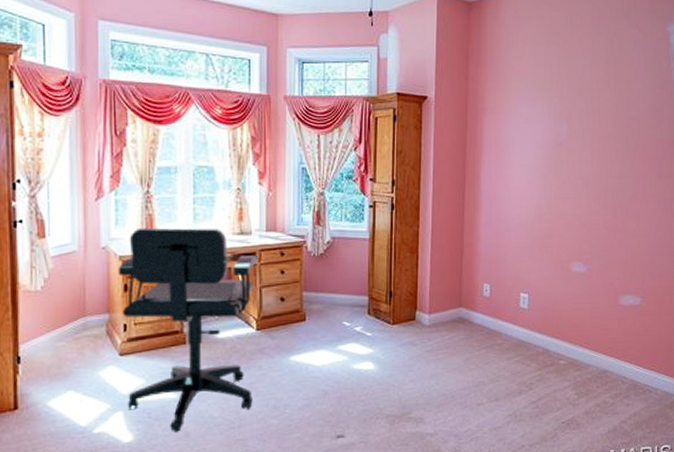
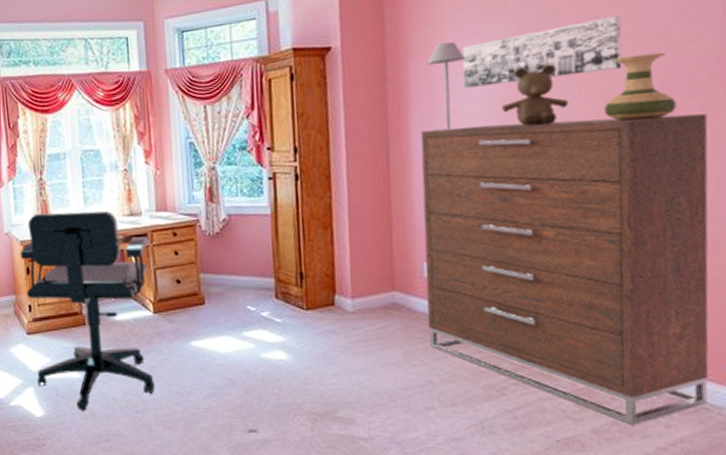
dresser: none [483,175,662,406] -> present [420,113,709,424]
table lamp: none [496,106,522,178] -> present [427,42,465,132]
wall art: none [520,102,619,144] -> present [462,15,622,88]
teddy bear: none [544,132,585,178] -> present [502,64,569,126]
vase: none [606,133,646,180] -> present [605,52,677,121]

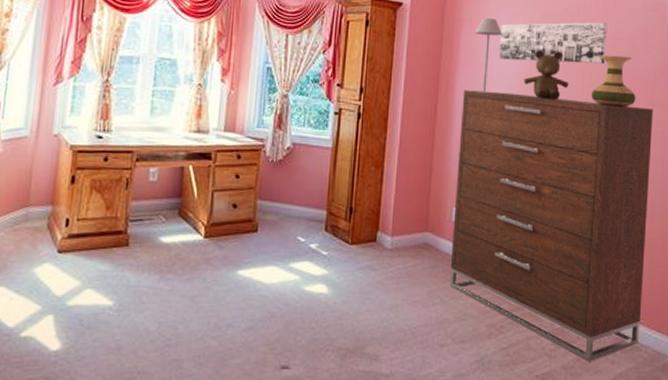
office chair: present [20,210,155,411] -> none [59,117,213,344]

